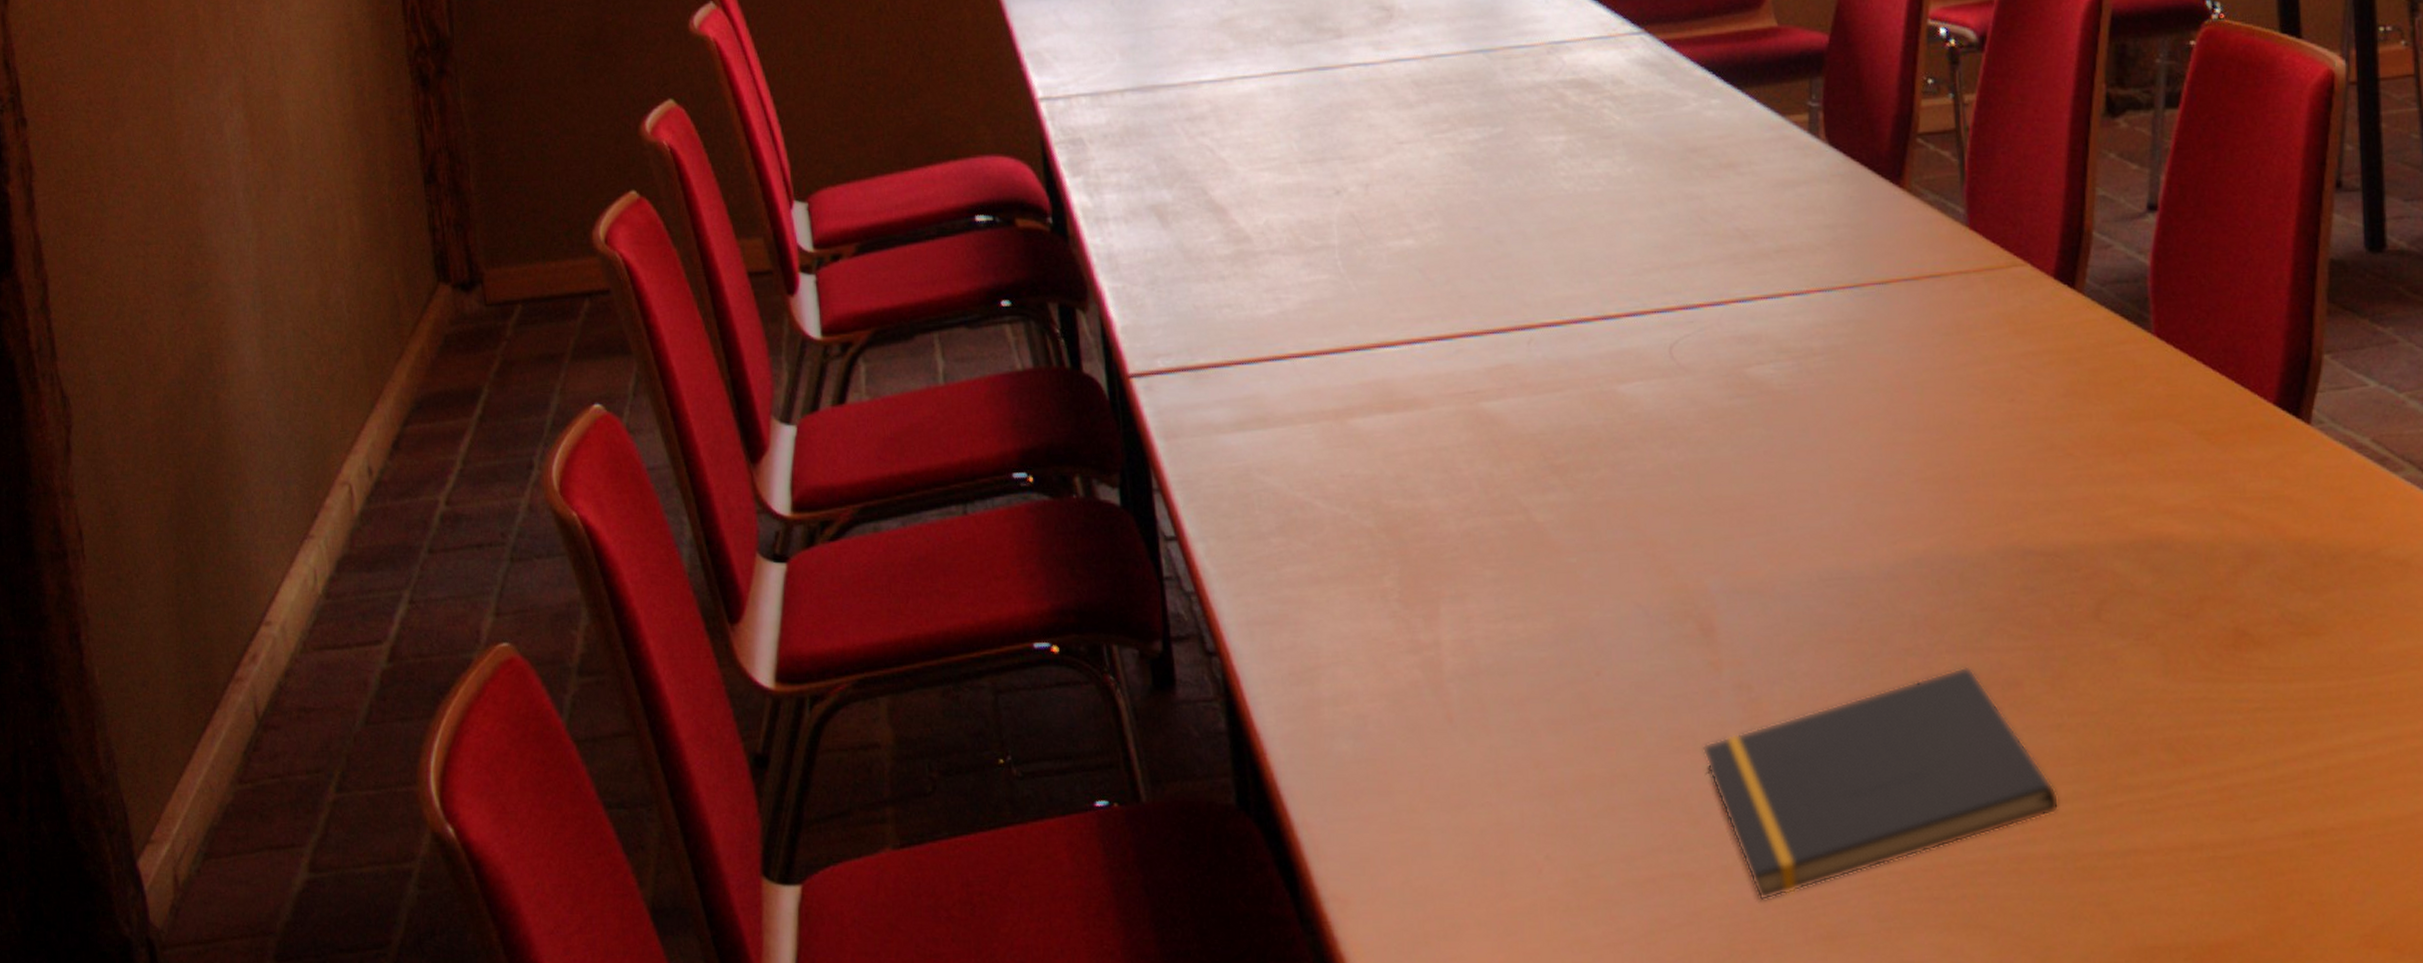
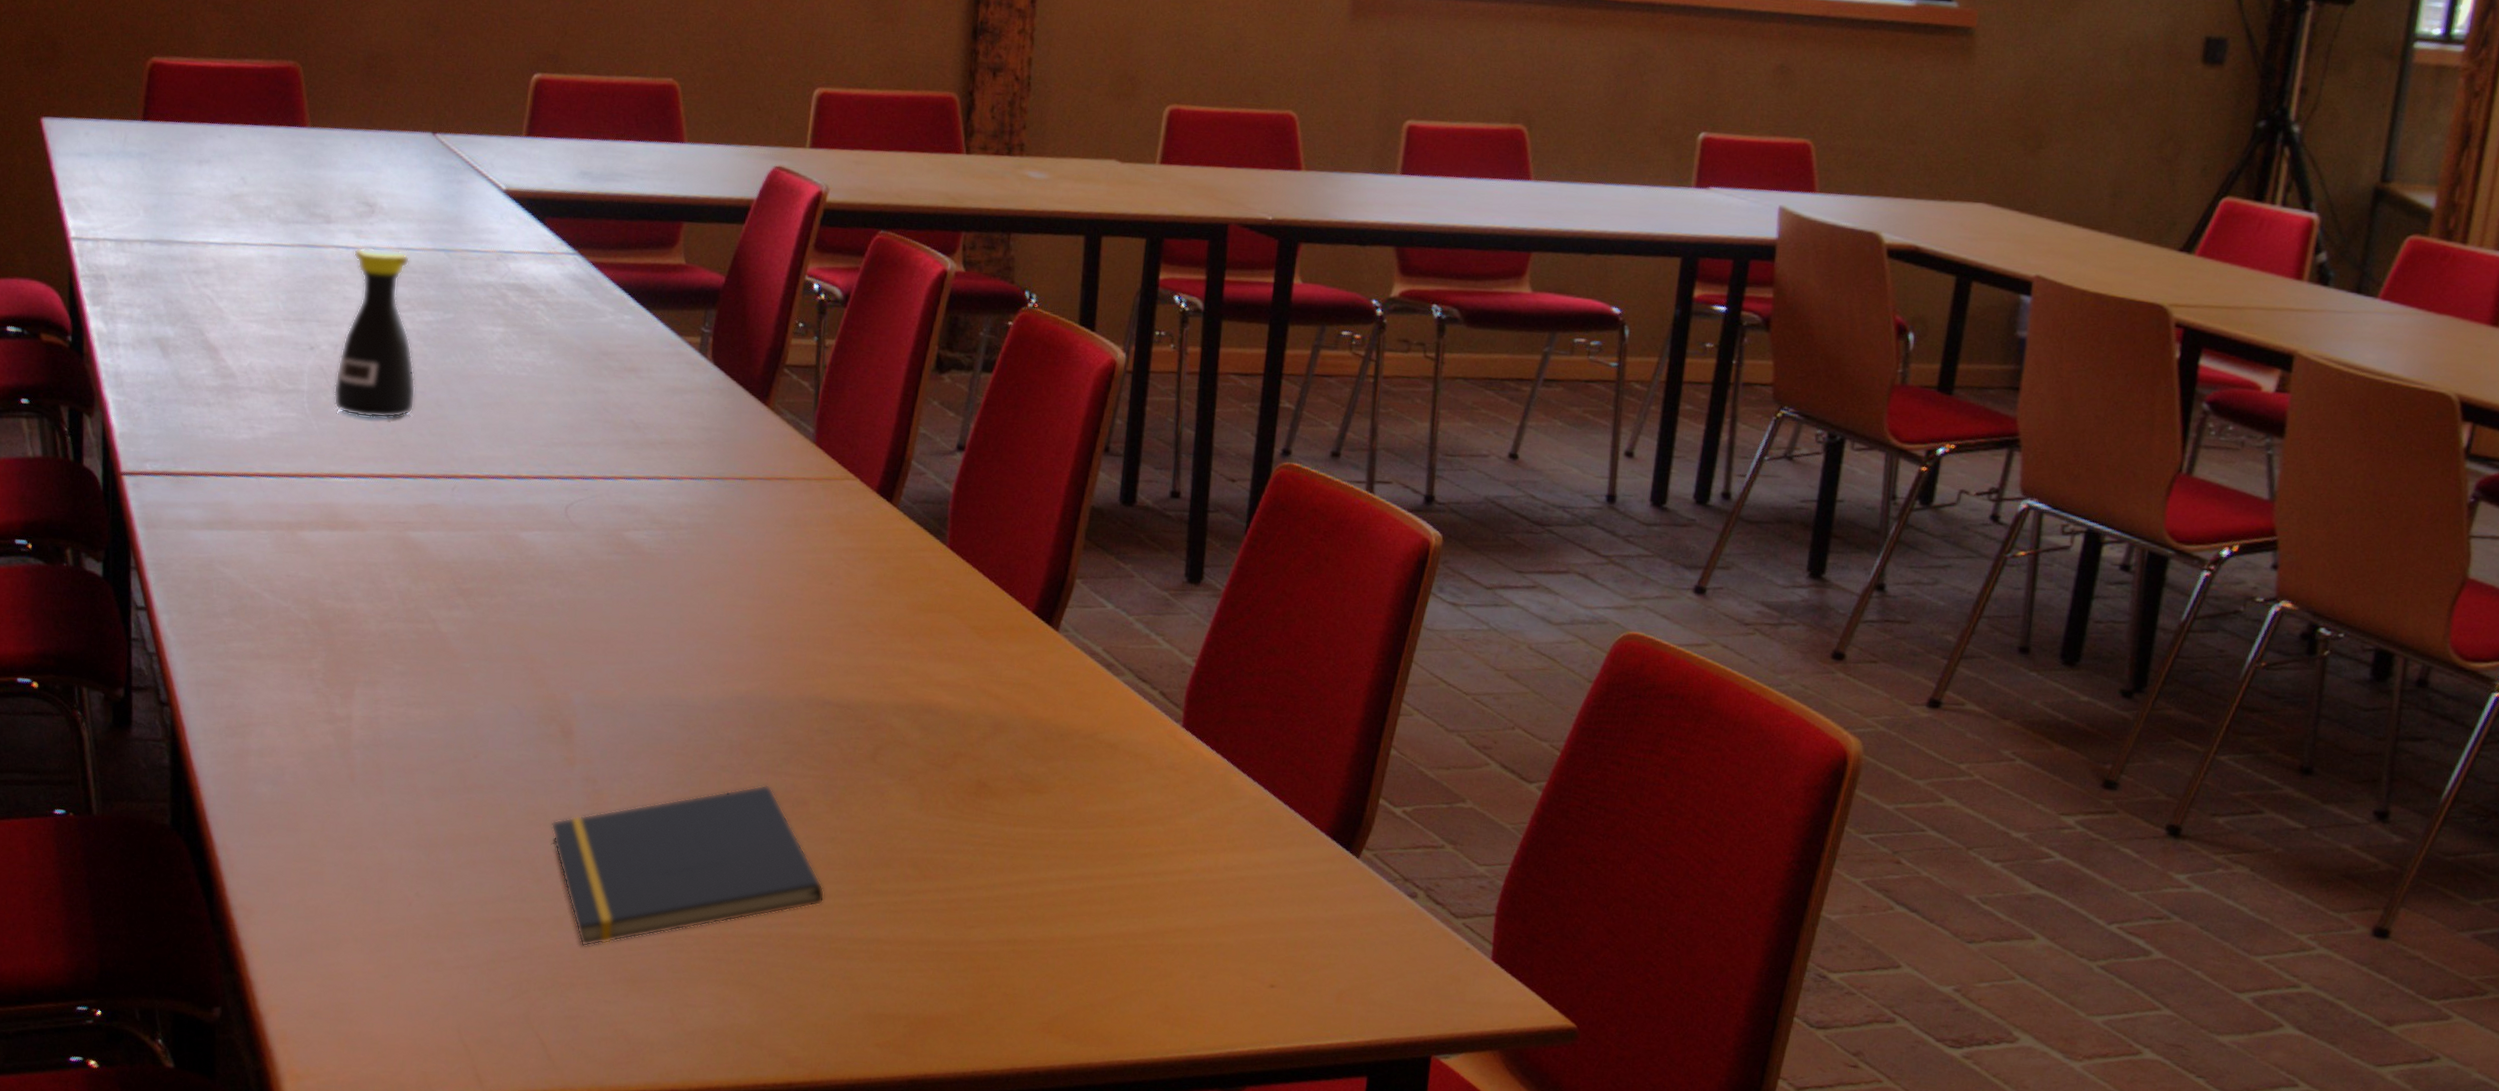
bottle: none [1370,58,1470,269] -> present [333,247,416,419]

